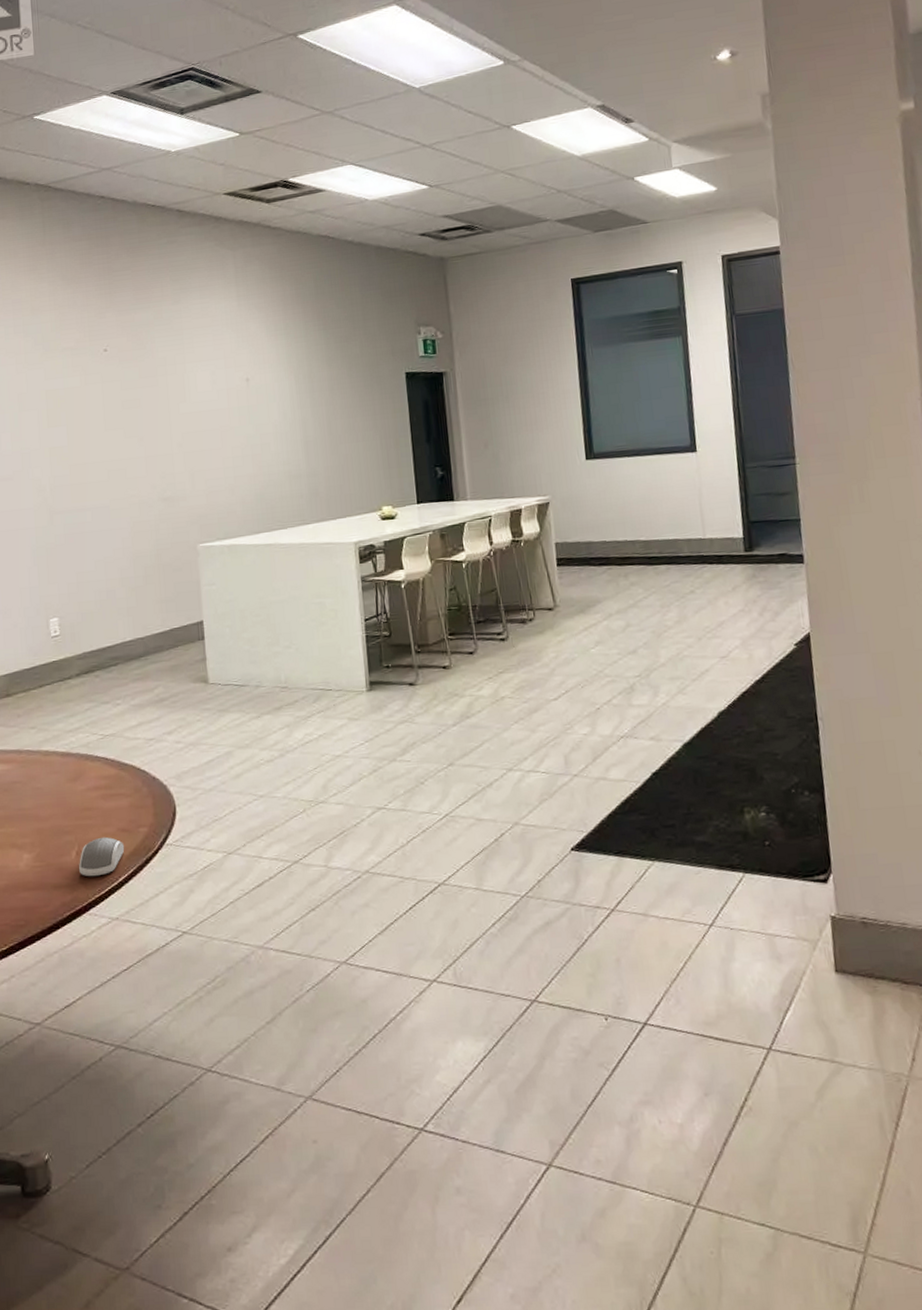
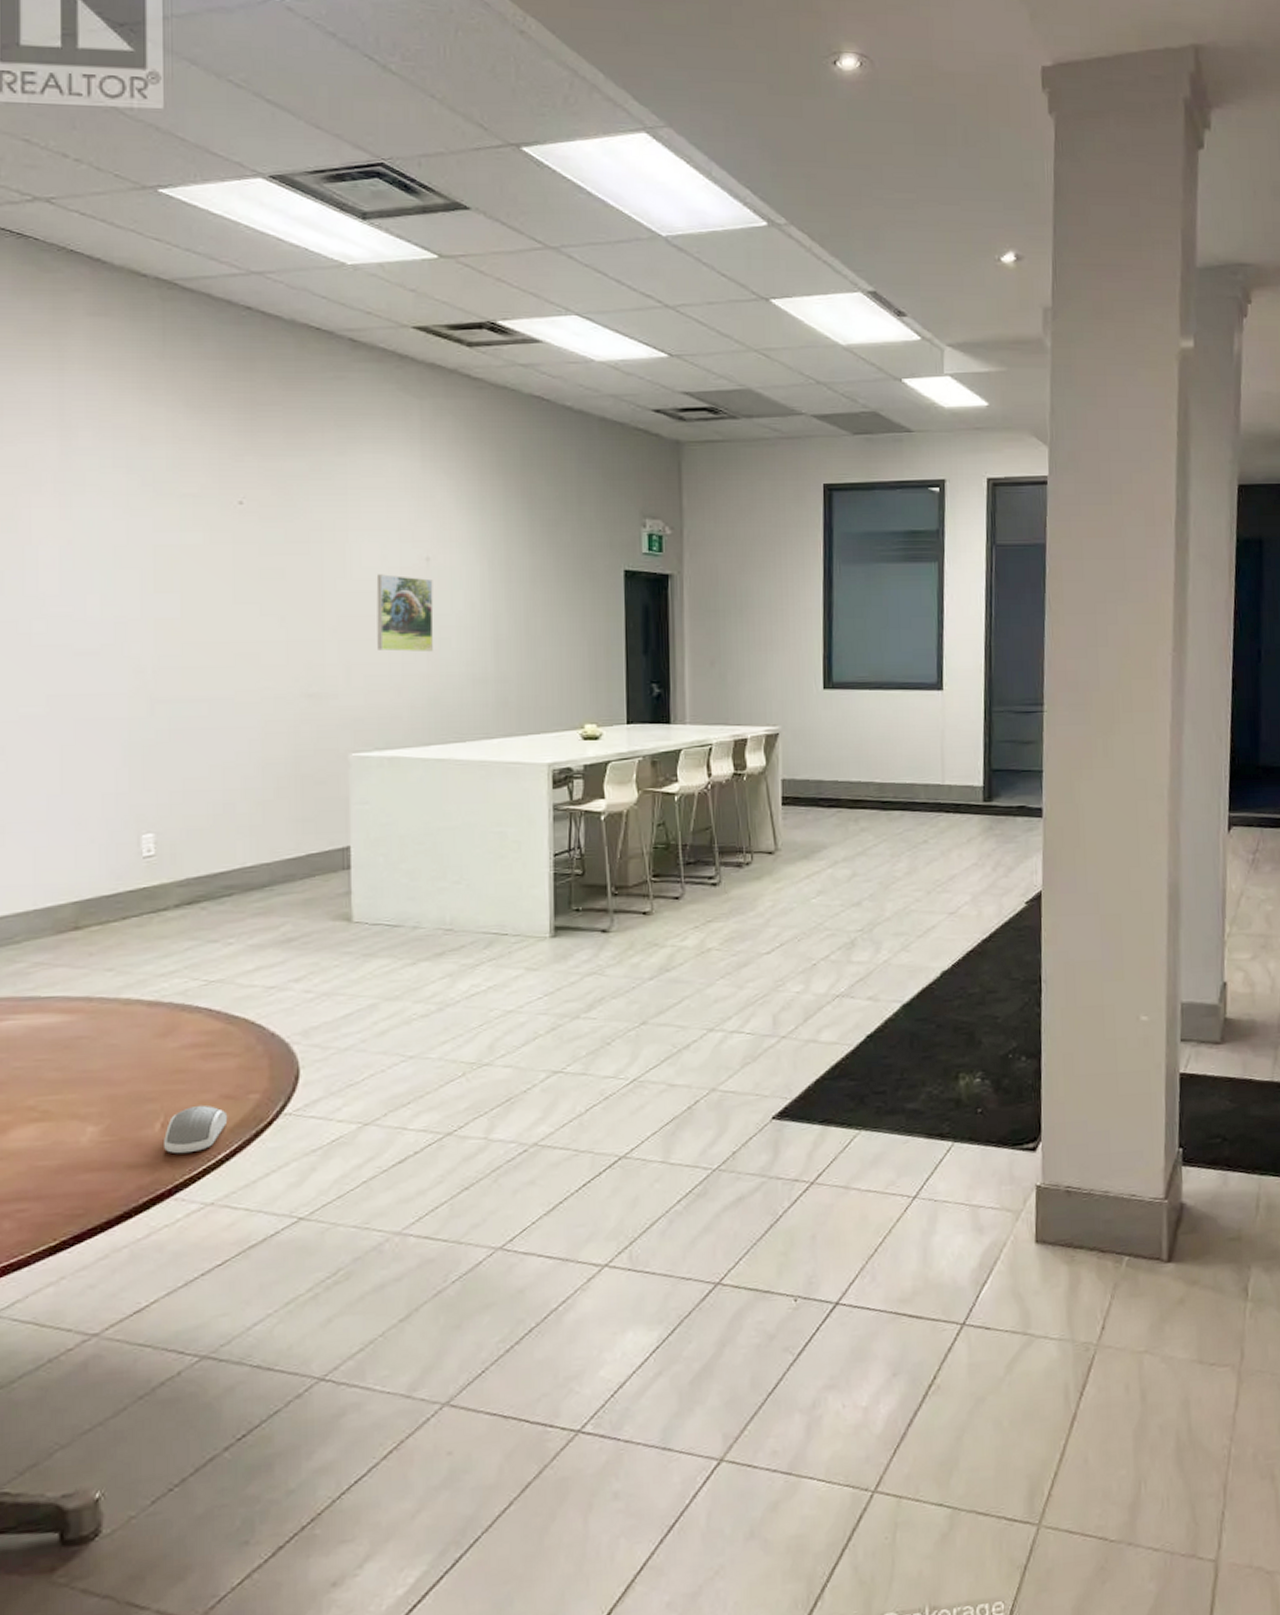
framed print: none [209,395,256,458] -> present [376,574,434,653]

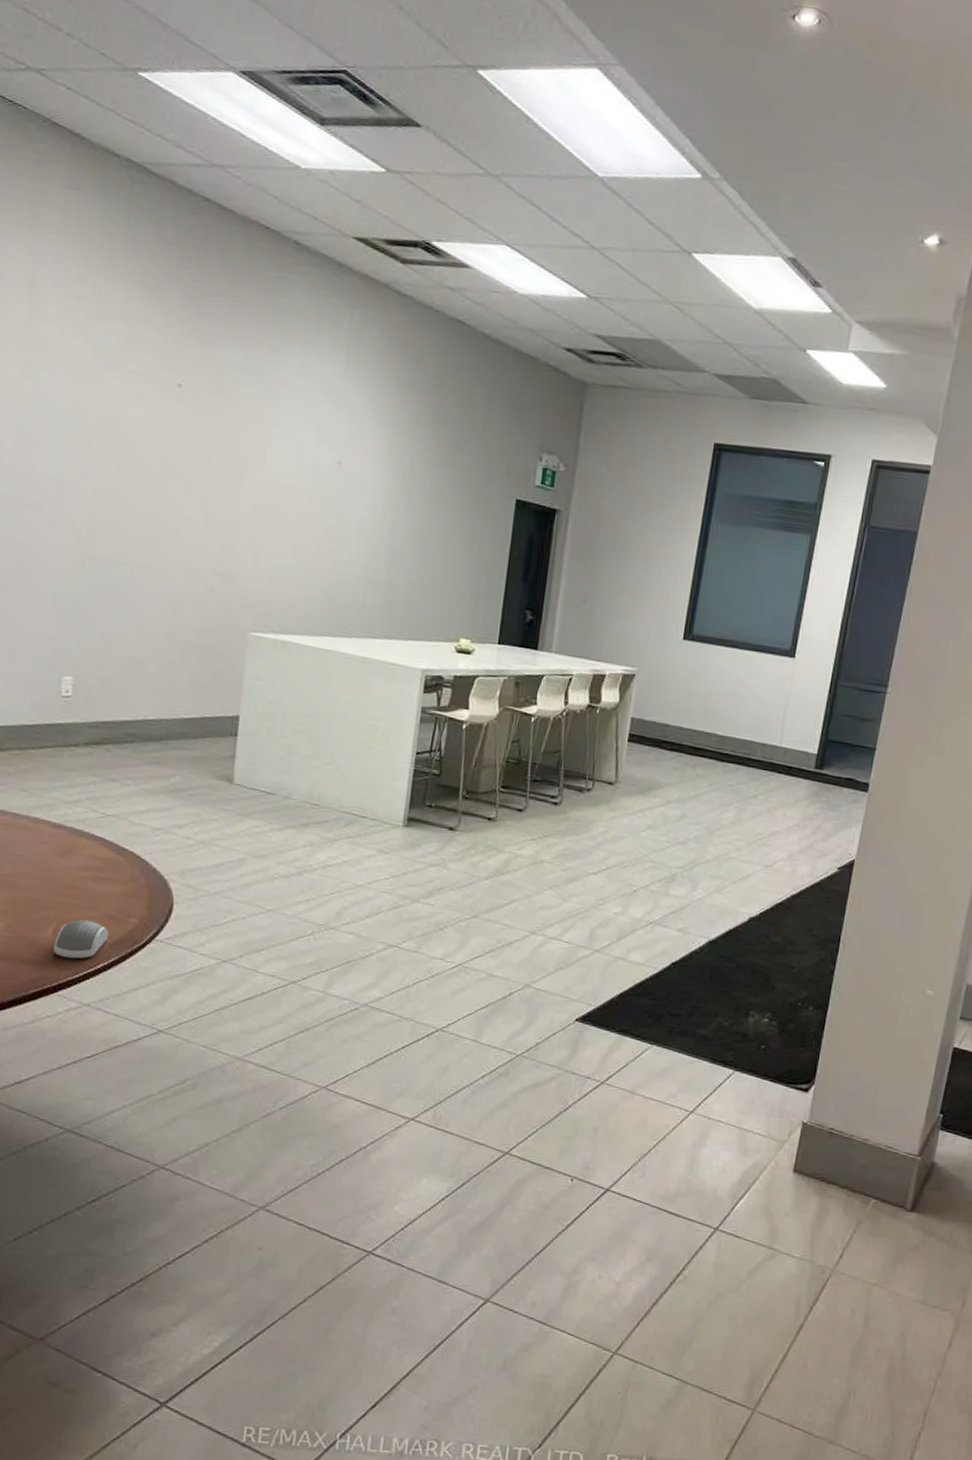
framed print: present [376,574,434,653] -> none [284,470,342,551]

